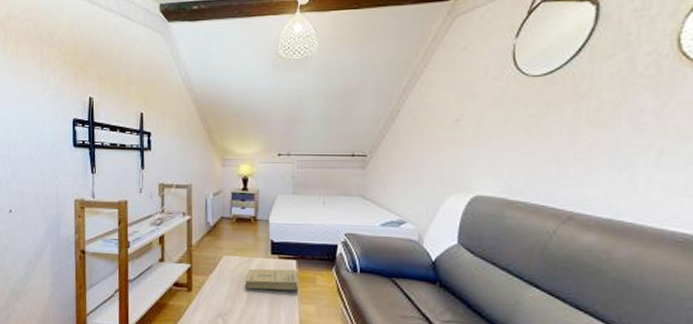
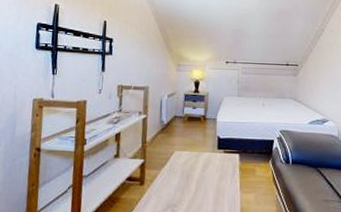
book: present [245,268,299,291] -> none [194,162,241,182]

